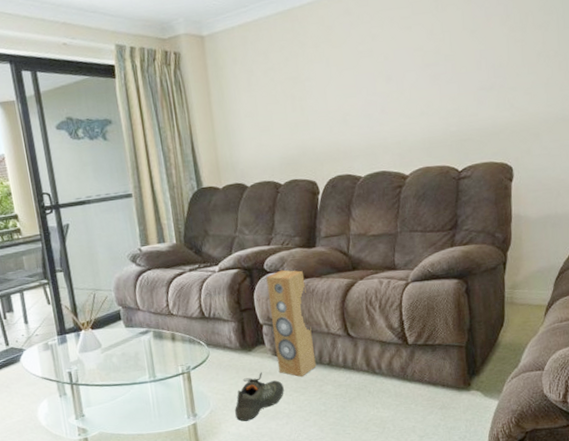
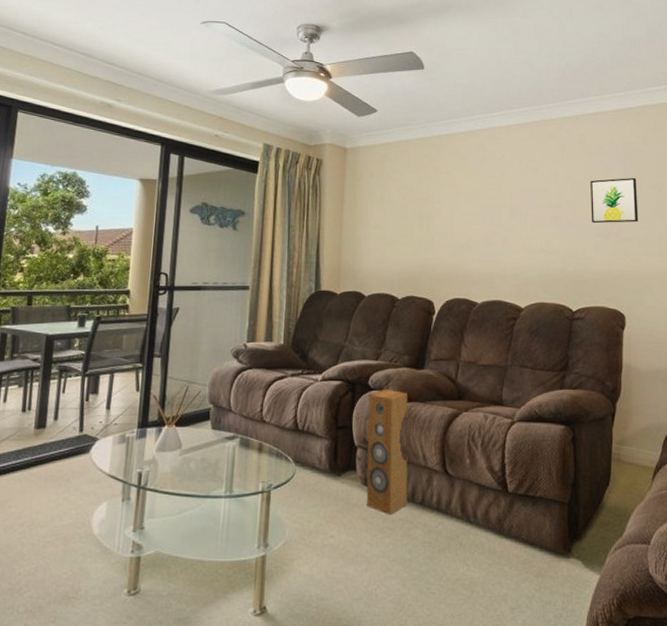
shoe: present [235,372,284,421] -> none [311,502,369,561]
wall art: none [469,20,523,77] -> present [590,178,639,224]

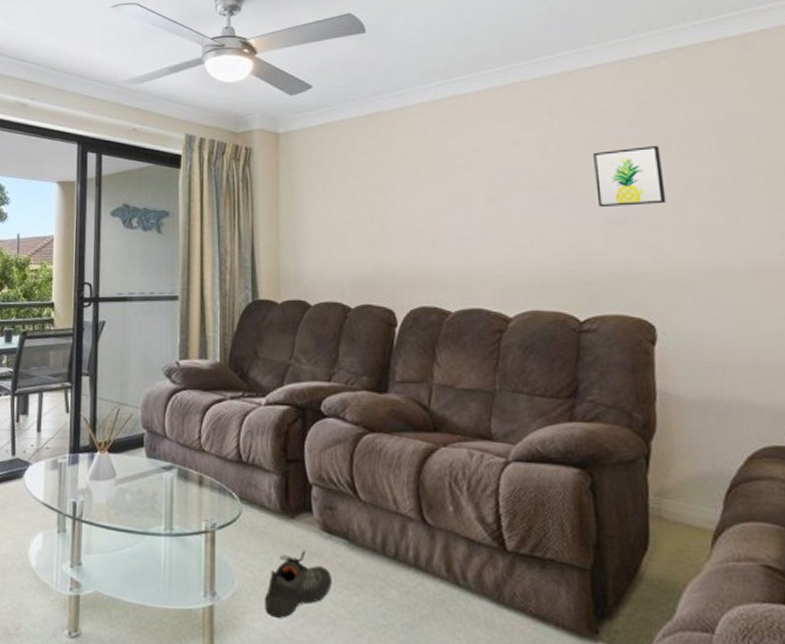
shoe: none [311,502,369,561] -> present [265,550,332,618]
speaker: present [366,388,408,516] -> none [322,416,378,570]

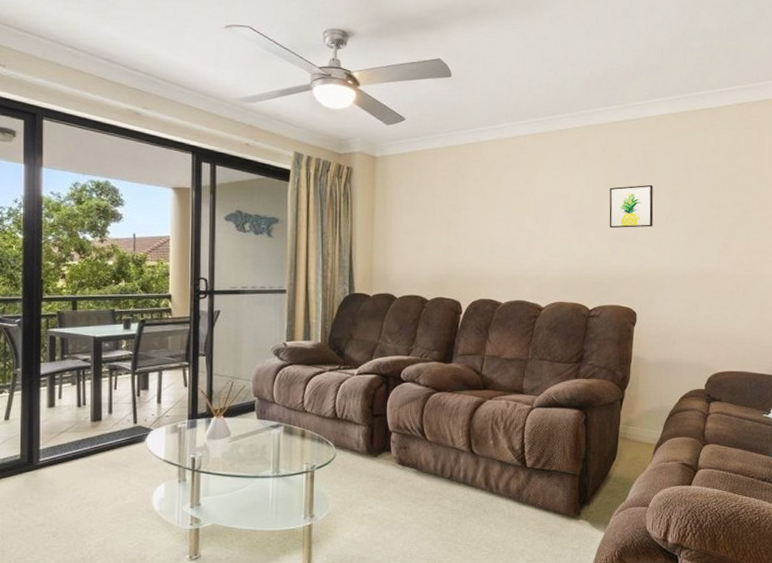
shoe: present [265,550,332,618] -> none [352,479,403,528]

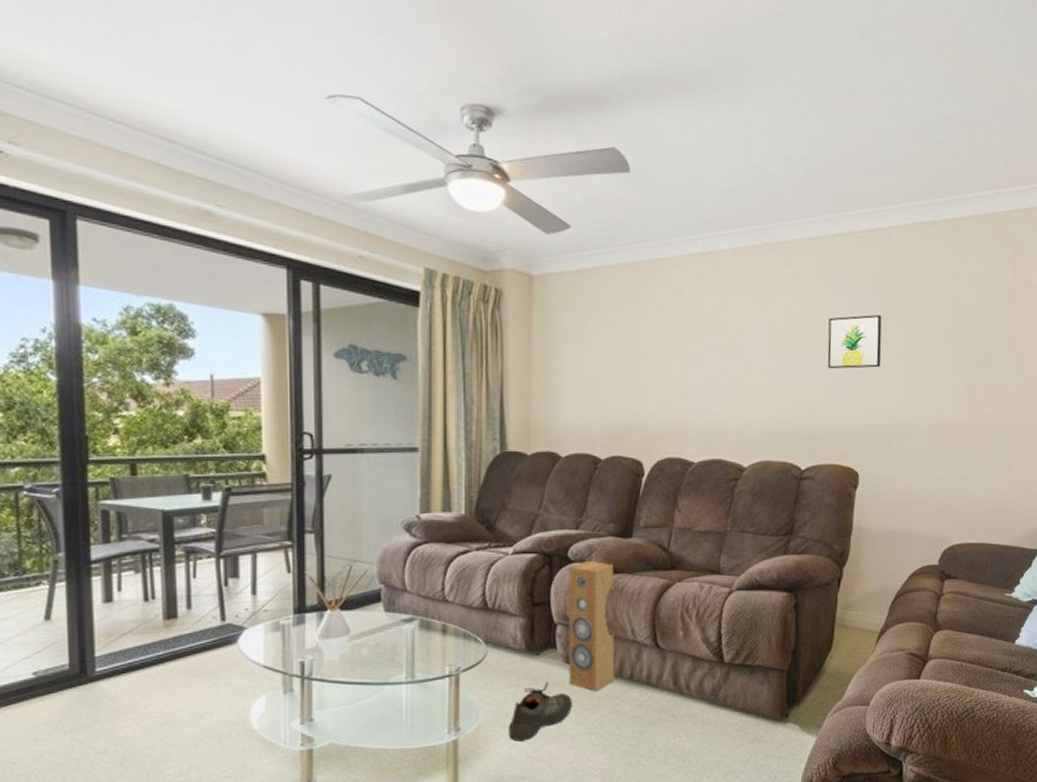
shoe: none [352,479,403,528] -> present [509,682,572,741]
speaker: none [400,381,438,489] -> present [568,560,615,692]

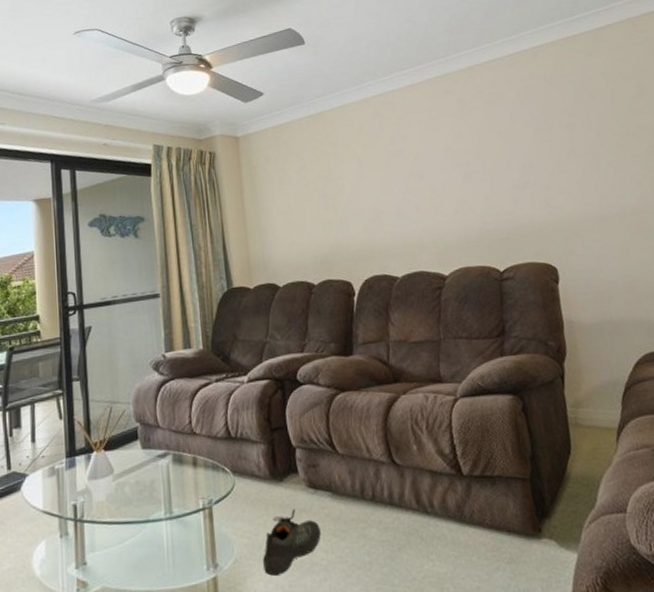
speaker: present [568,560,615,692] -> none [299,381,358,517]
wall art: present [827,315,882,369] -> none [496,122,555,176]

